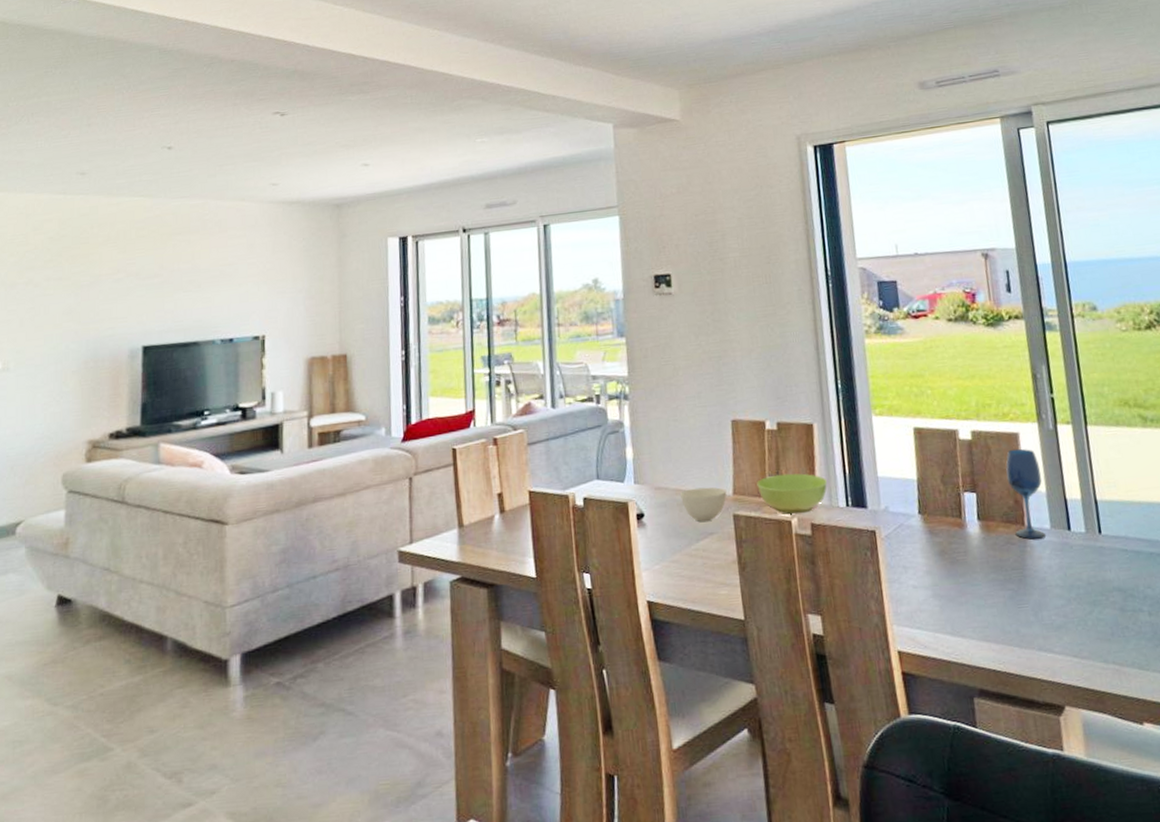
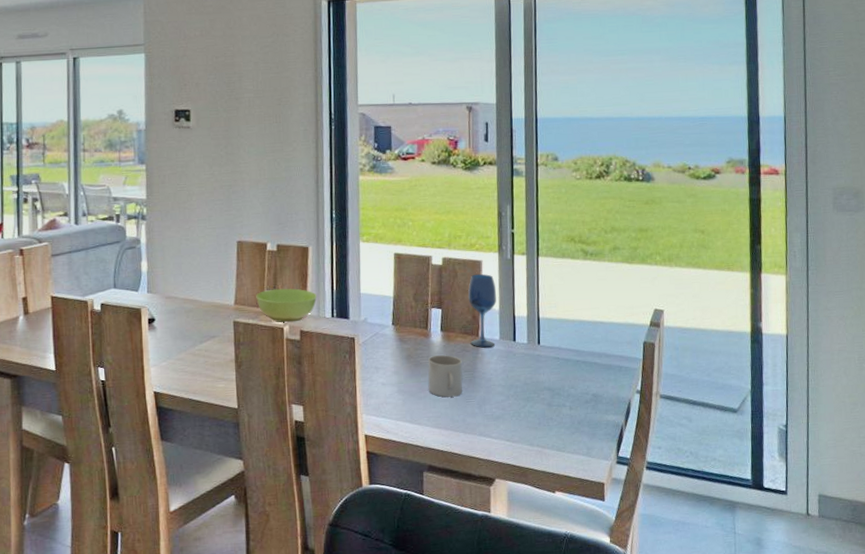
bowl: present [679,487,727,522] -> none [187,297,229,327]
mug: none [965,549,1012,603] -> present [427,355,463,398]

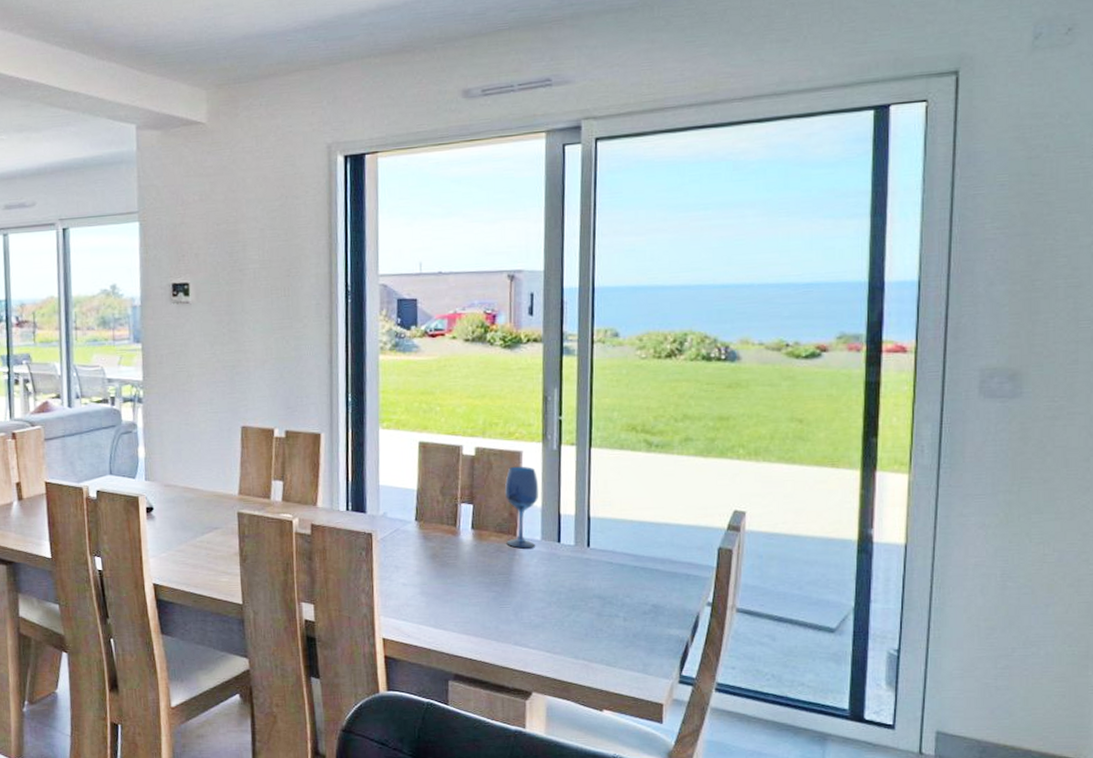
bowl: present [256,288,317,323] -> none [262,478,331,515]
mug: present [427,355,463,398] -> none [455,555,497,602]

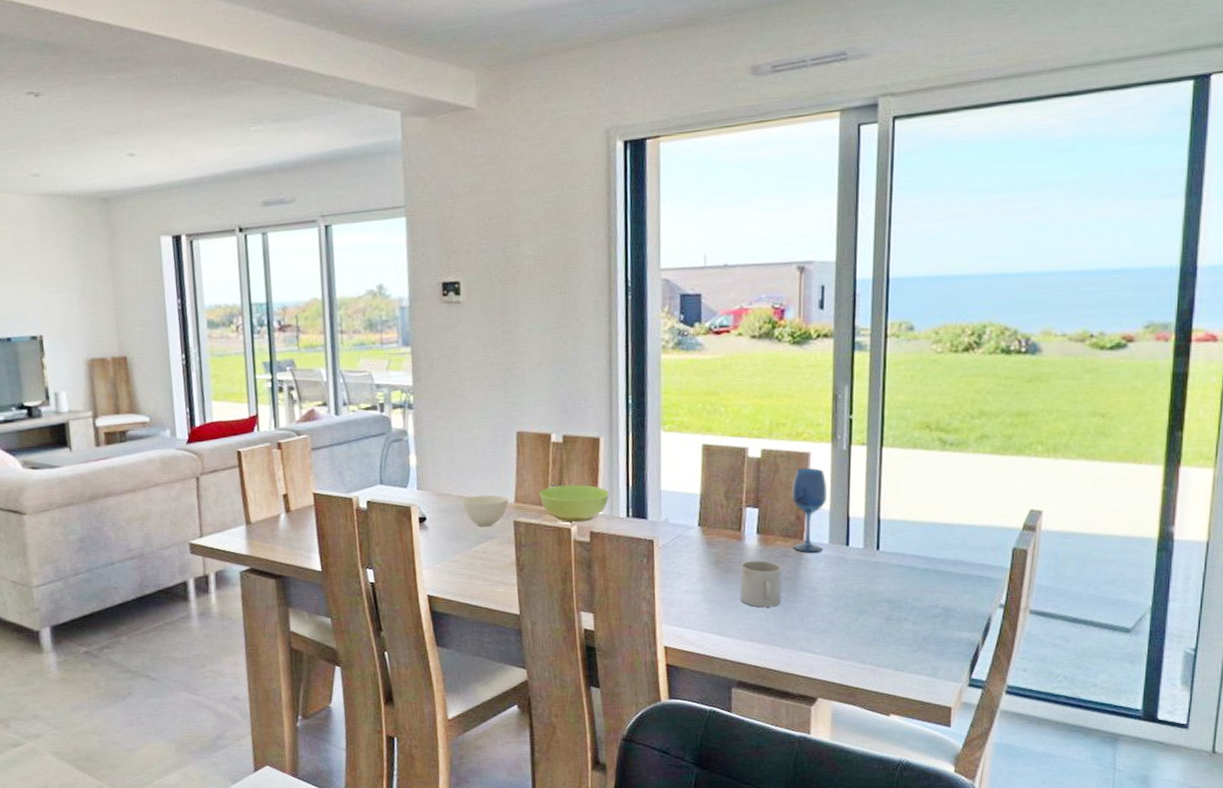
bowl: none [188,486,233,518] -> present [462,495,509,527]
bowl: none [262,478,331,515] -> present [539,484,610,523]
mug: none [455,555,497,602] -> present [739,560,783,608]

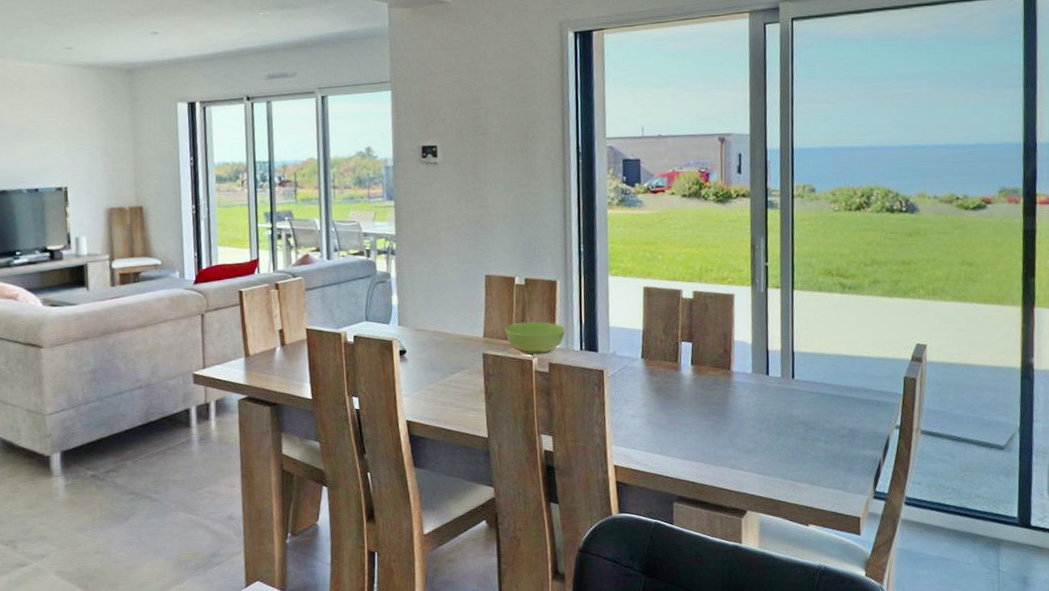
bowl: present [462,495,509,527] -> none [437,330,478,359]
mug: present [739,560,783,608] -> none [677,388,714,430]
wineglass: present [791,467,828,553] -> none [719,307,750,381]

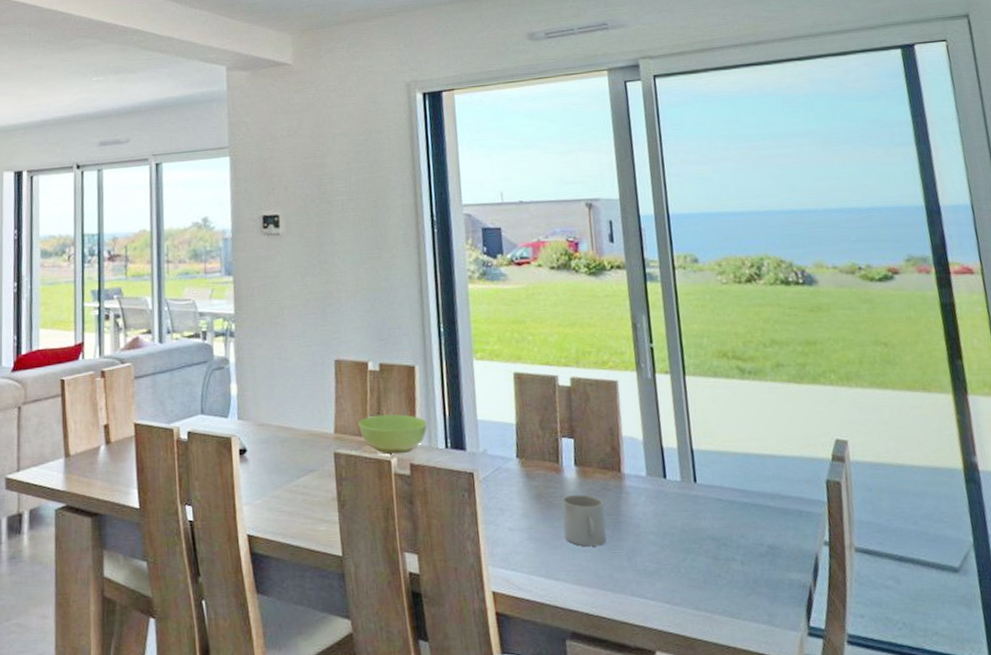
mug: none [677,388,714,430] -> present [561,494,607,547]

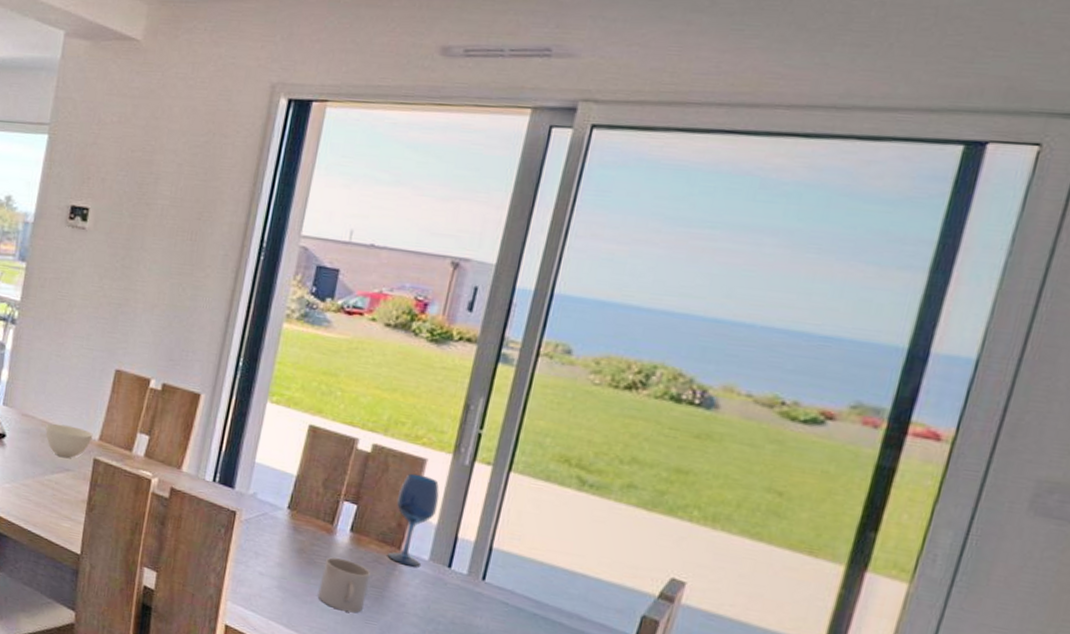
bowl: none [282,425,328,459] -> present [45,423,93,459]
bowl: present [358,414,428,455] -> none [125,432,200,477]
wineglass: none [604,396,641,486] -> present [387,473,439,567]

